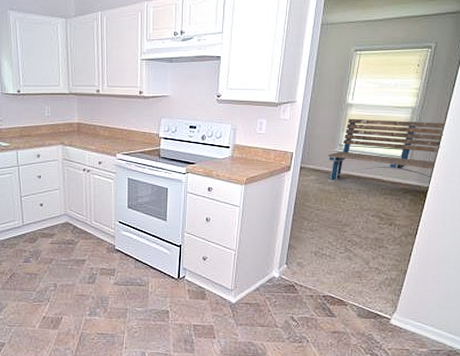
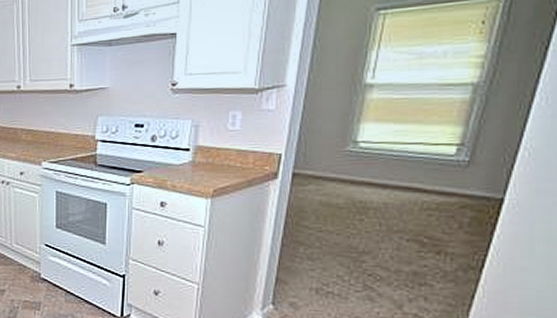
bench: present [327,118,446,182] -> none [334,103,534,193]

